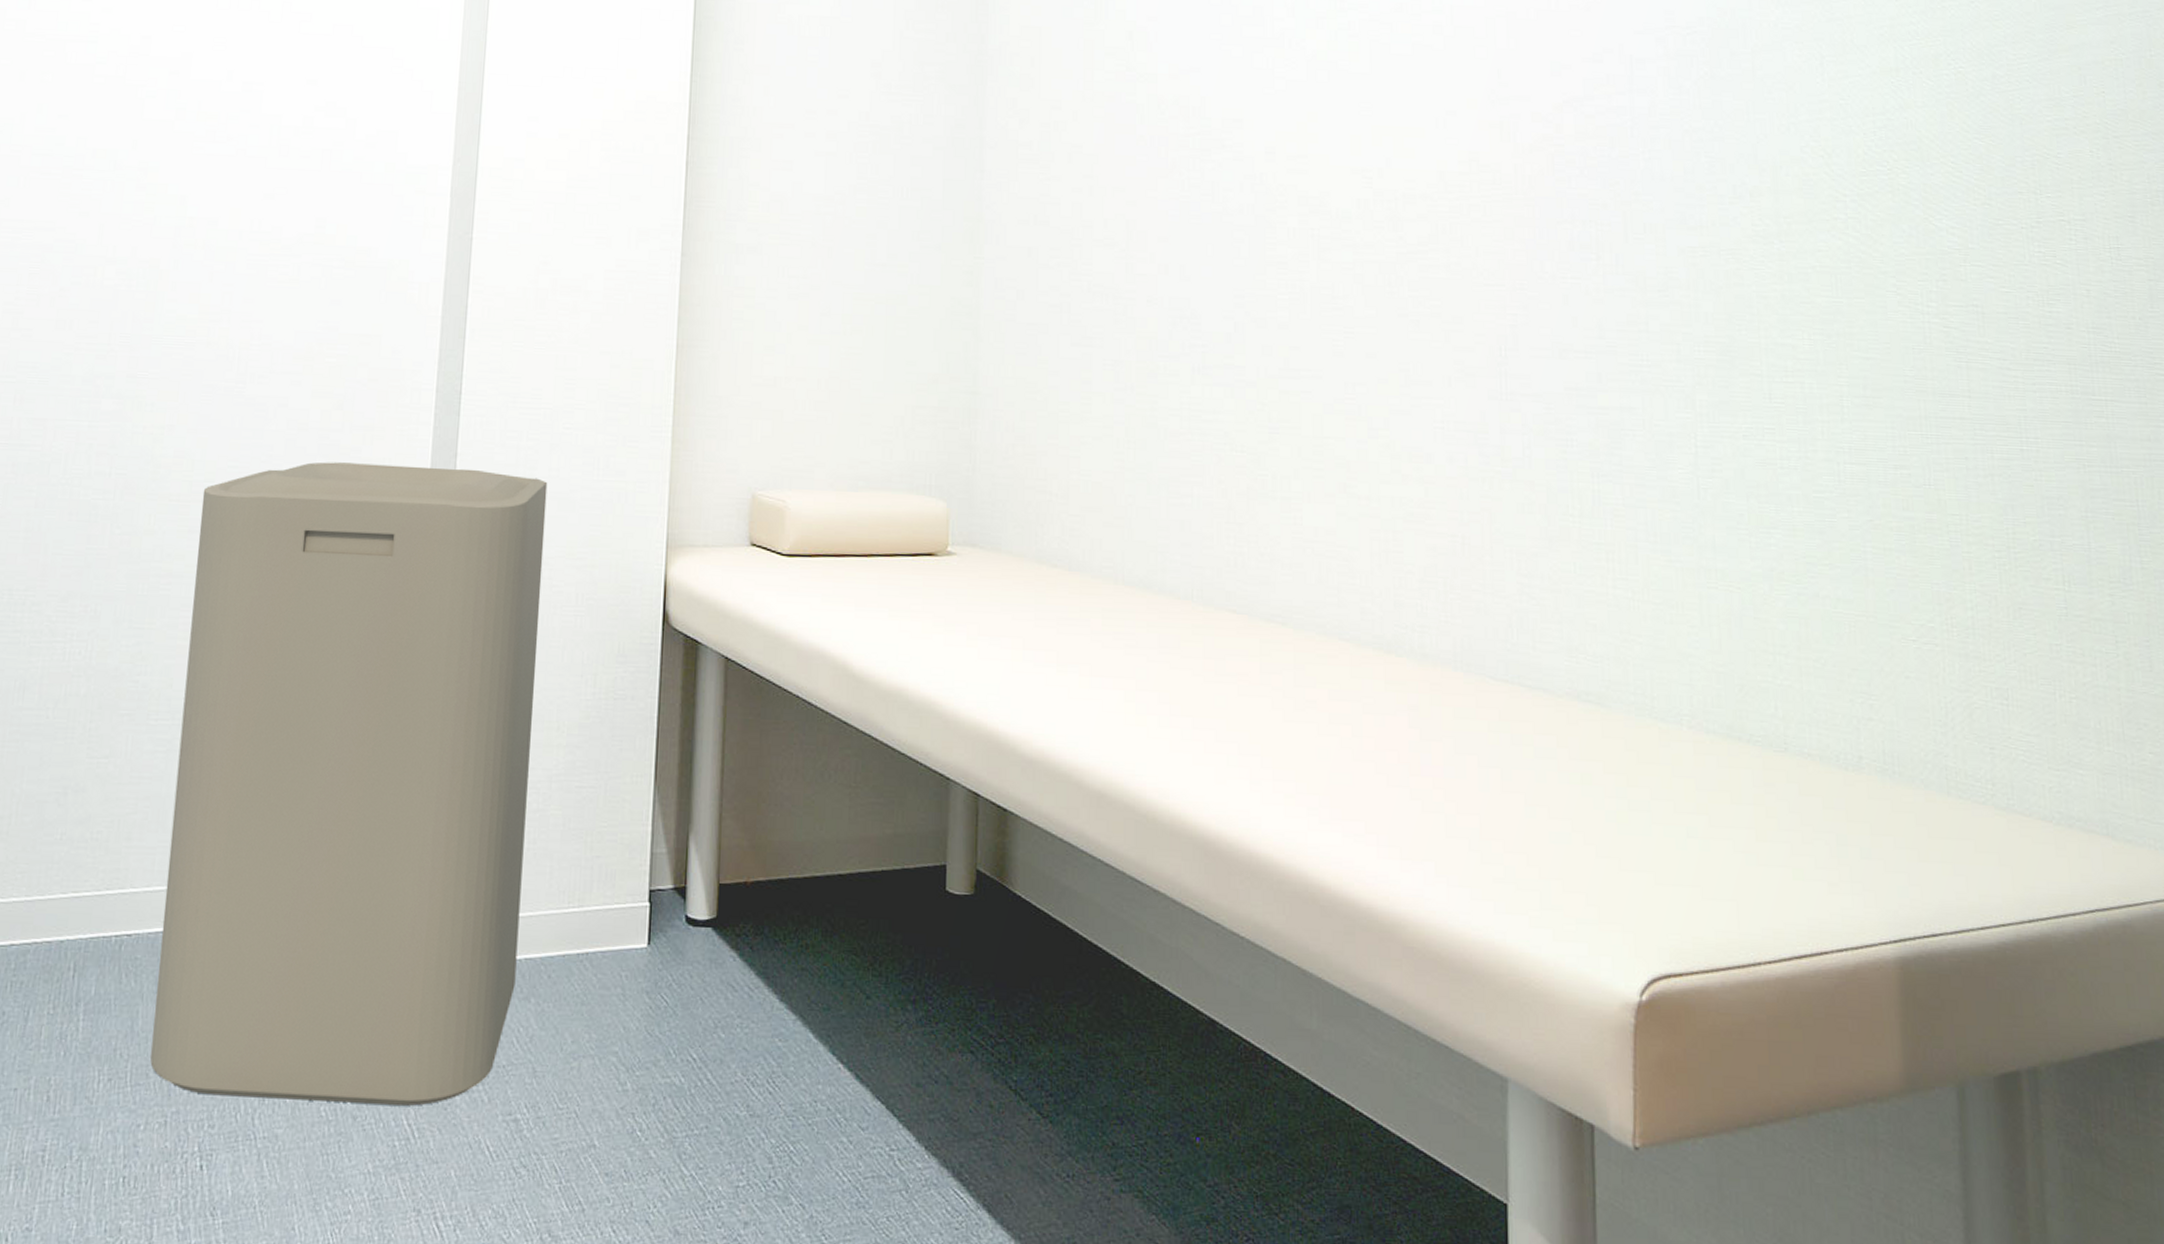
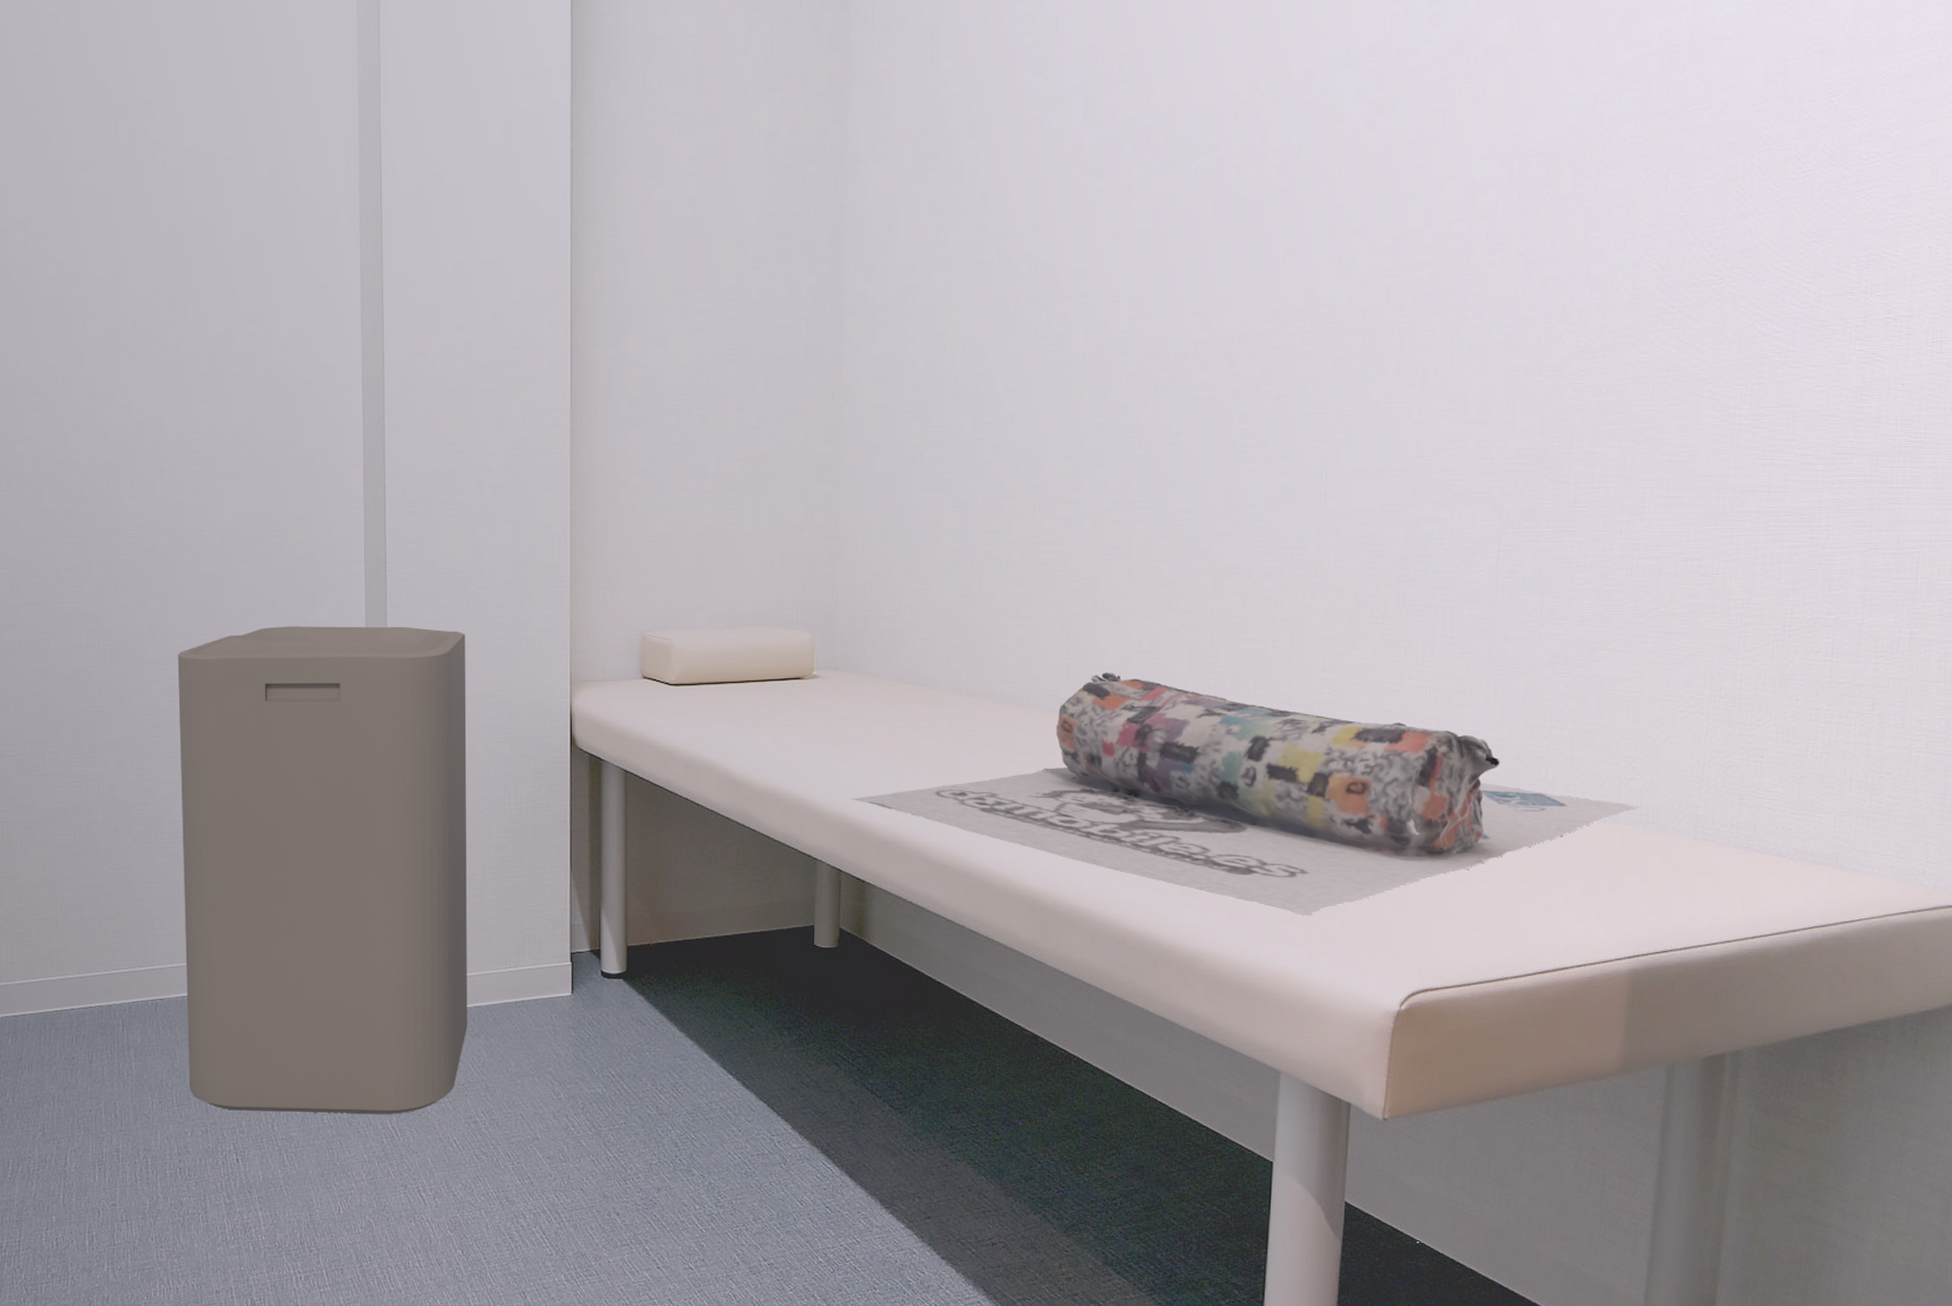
towel: none [989,564,1883,876] -> present [850,672,1640,917]

